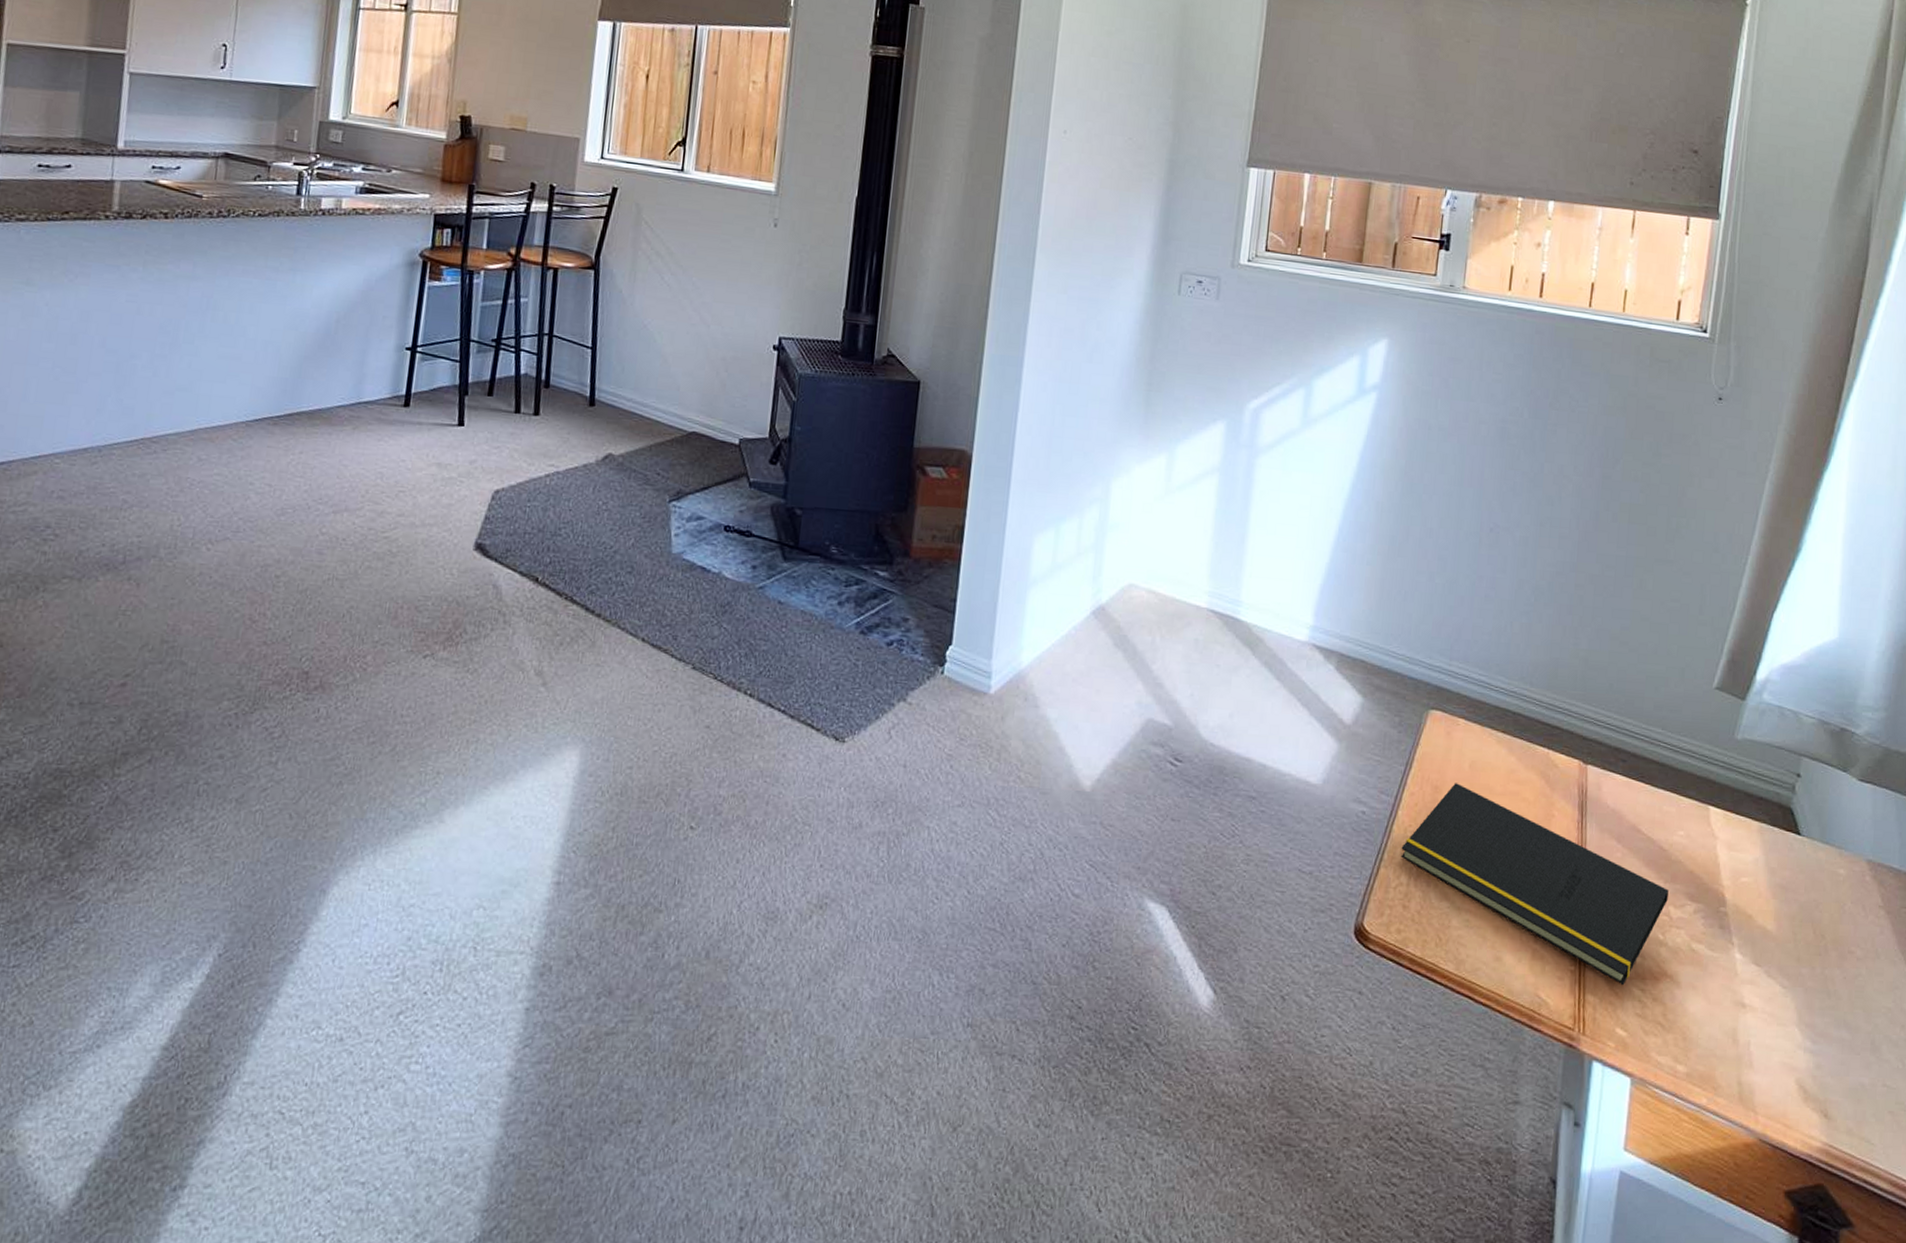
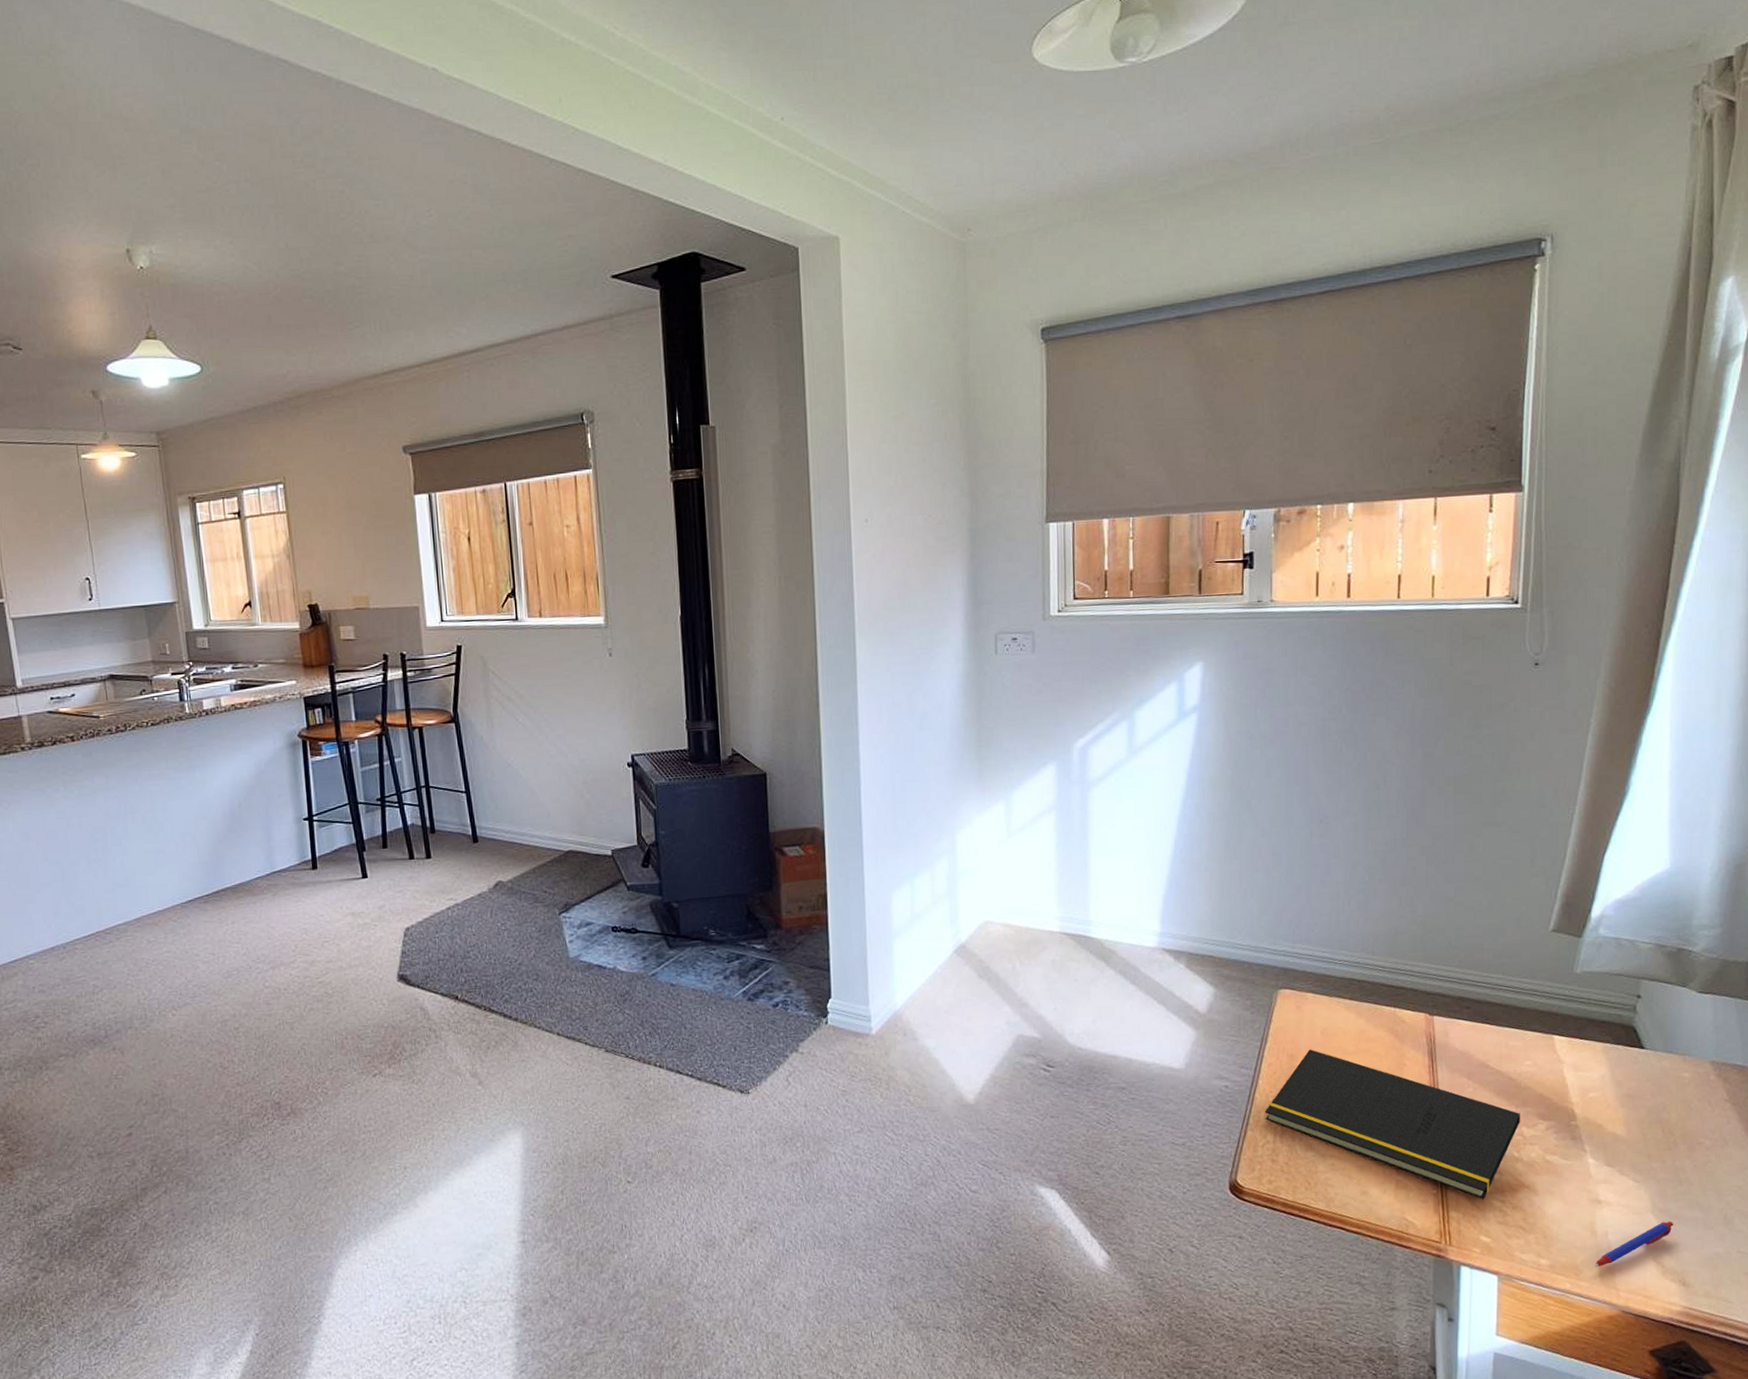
pen: none [1734,1038,1820,1082] -> present [1595,1221,1674,1267]

